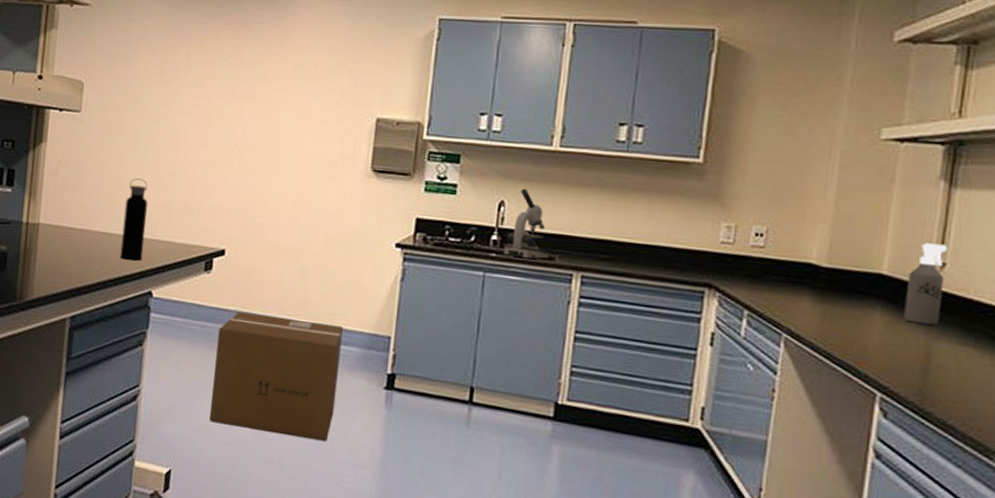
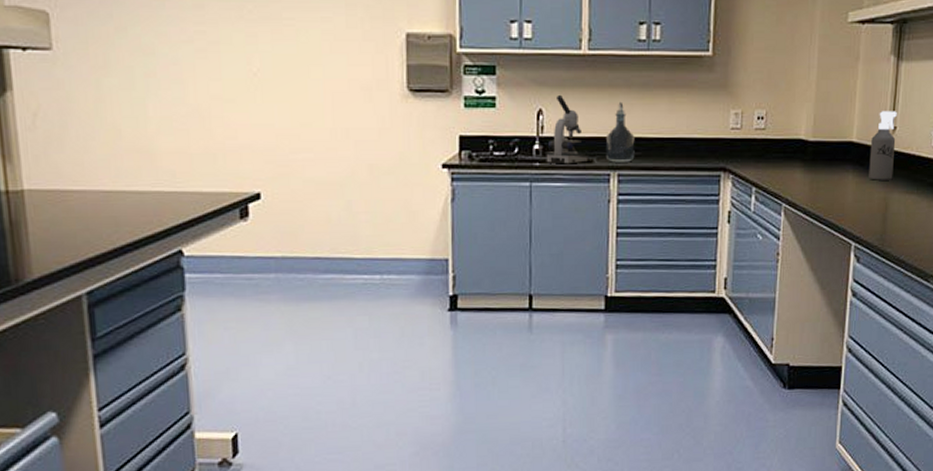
water bottle: present [120,178,148,261] -> none [131,124,165,220]
box: present [209,311,343,442] -> none [267,256,402,377]
bottle: none [569,201,605,265] -> present [605,101,635,163]

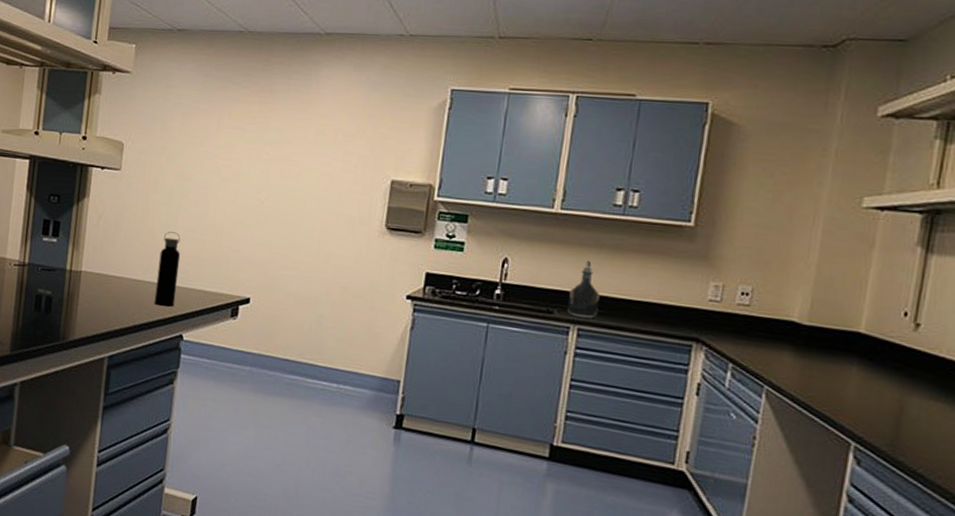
water bottle: none [131,124,165,220] -> present [154,231,181,307]
microscope: present [546,94,588,164] -> none [505,246,549,313]
spray bottle: present [869,111,897,180] -> none [879,304,922,381]

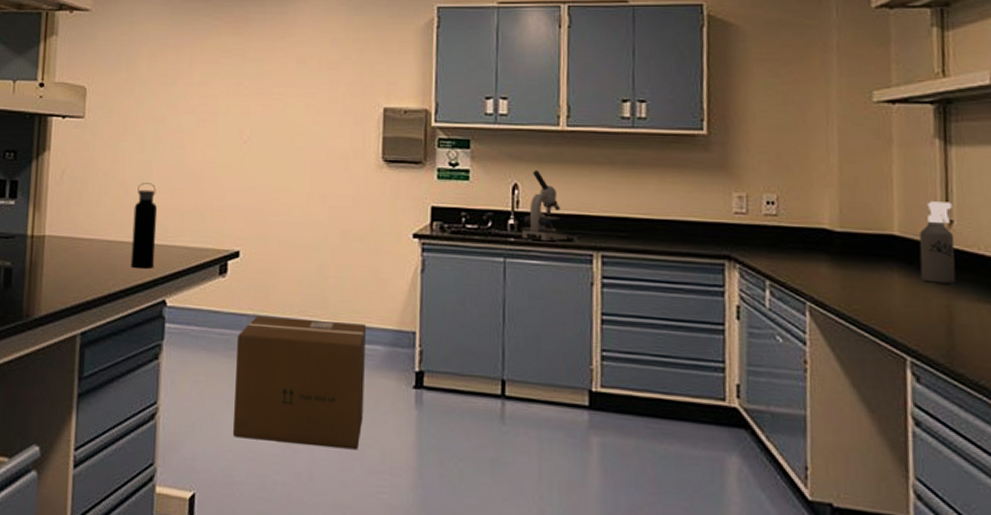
box: none [232,355,356,475] -> present [232,315,366,450]
microscope: none [505,246,549,313] -> present [521,169,568,242]
bottle: present [566,260,600,319] -> none [587,179,621,243]
spray bottle: none [879,304,922,381] -> present [919,201,956,284]

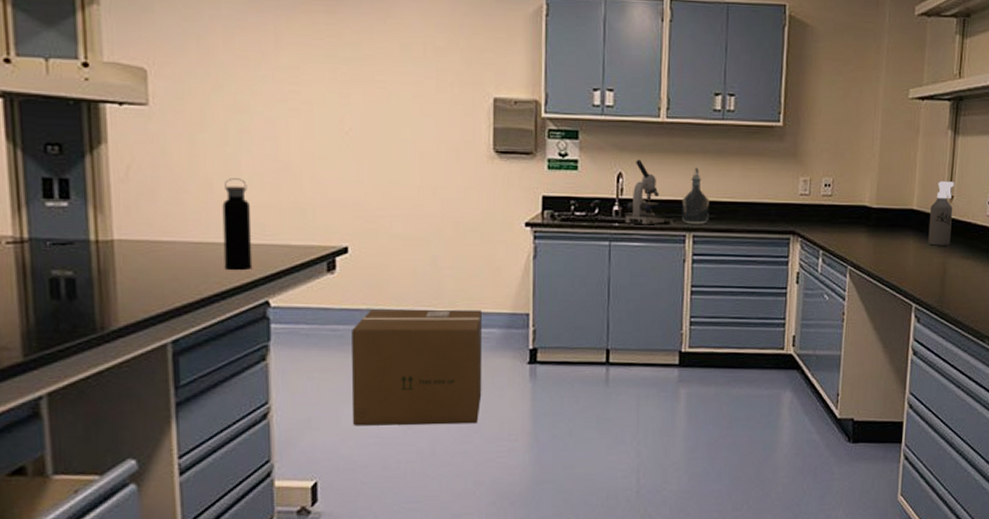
bottle: none [587,179,621,243] -> present [681,167,710,224]

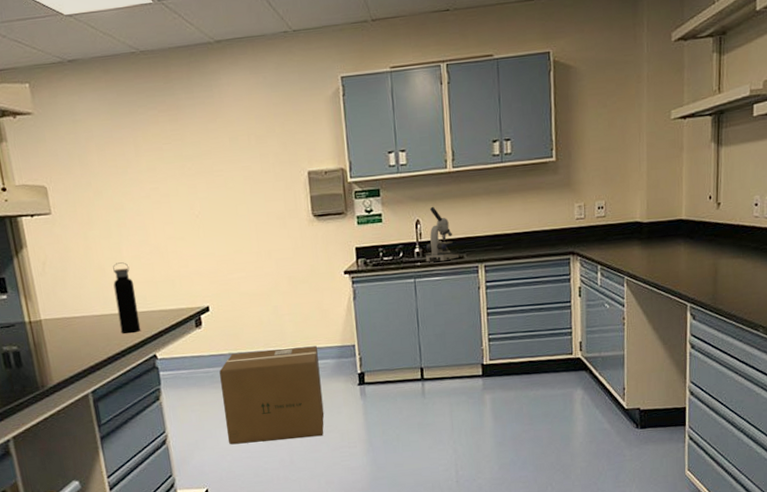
bottle: present [681,167,710,224] -> none [472,206,497,257]
spray bottle: present [928,181,954,246] -> none [698,189,721,250]

